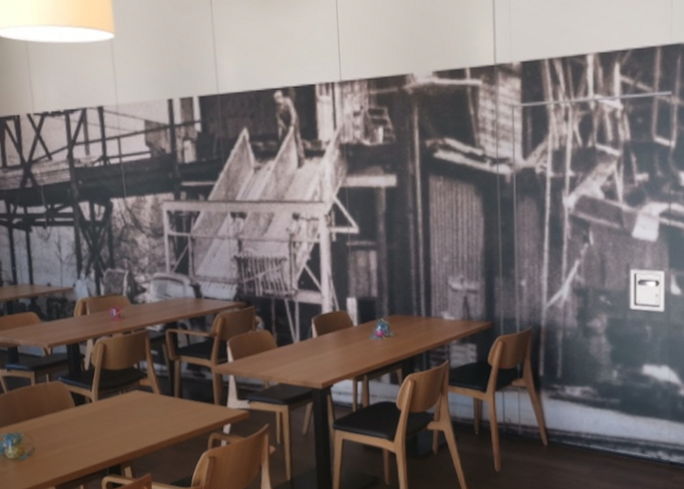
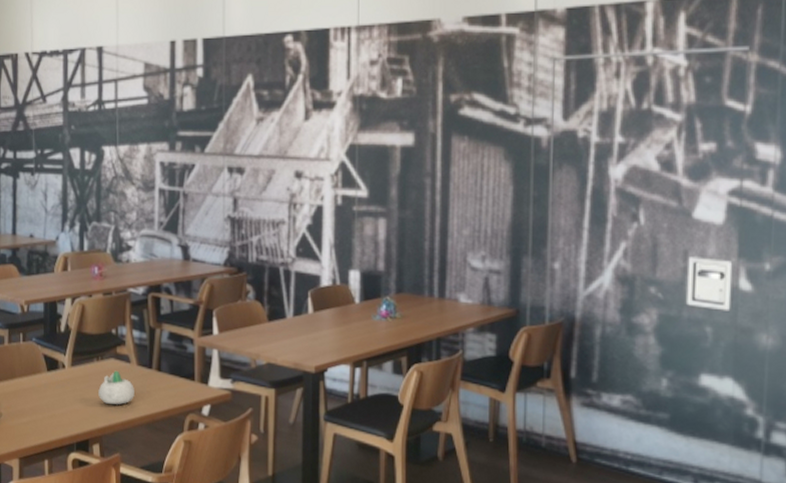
succulent planter: none [125,401,160,431] -> present [97,370,134,404]

